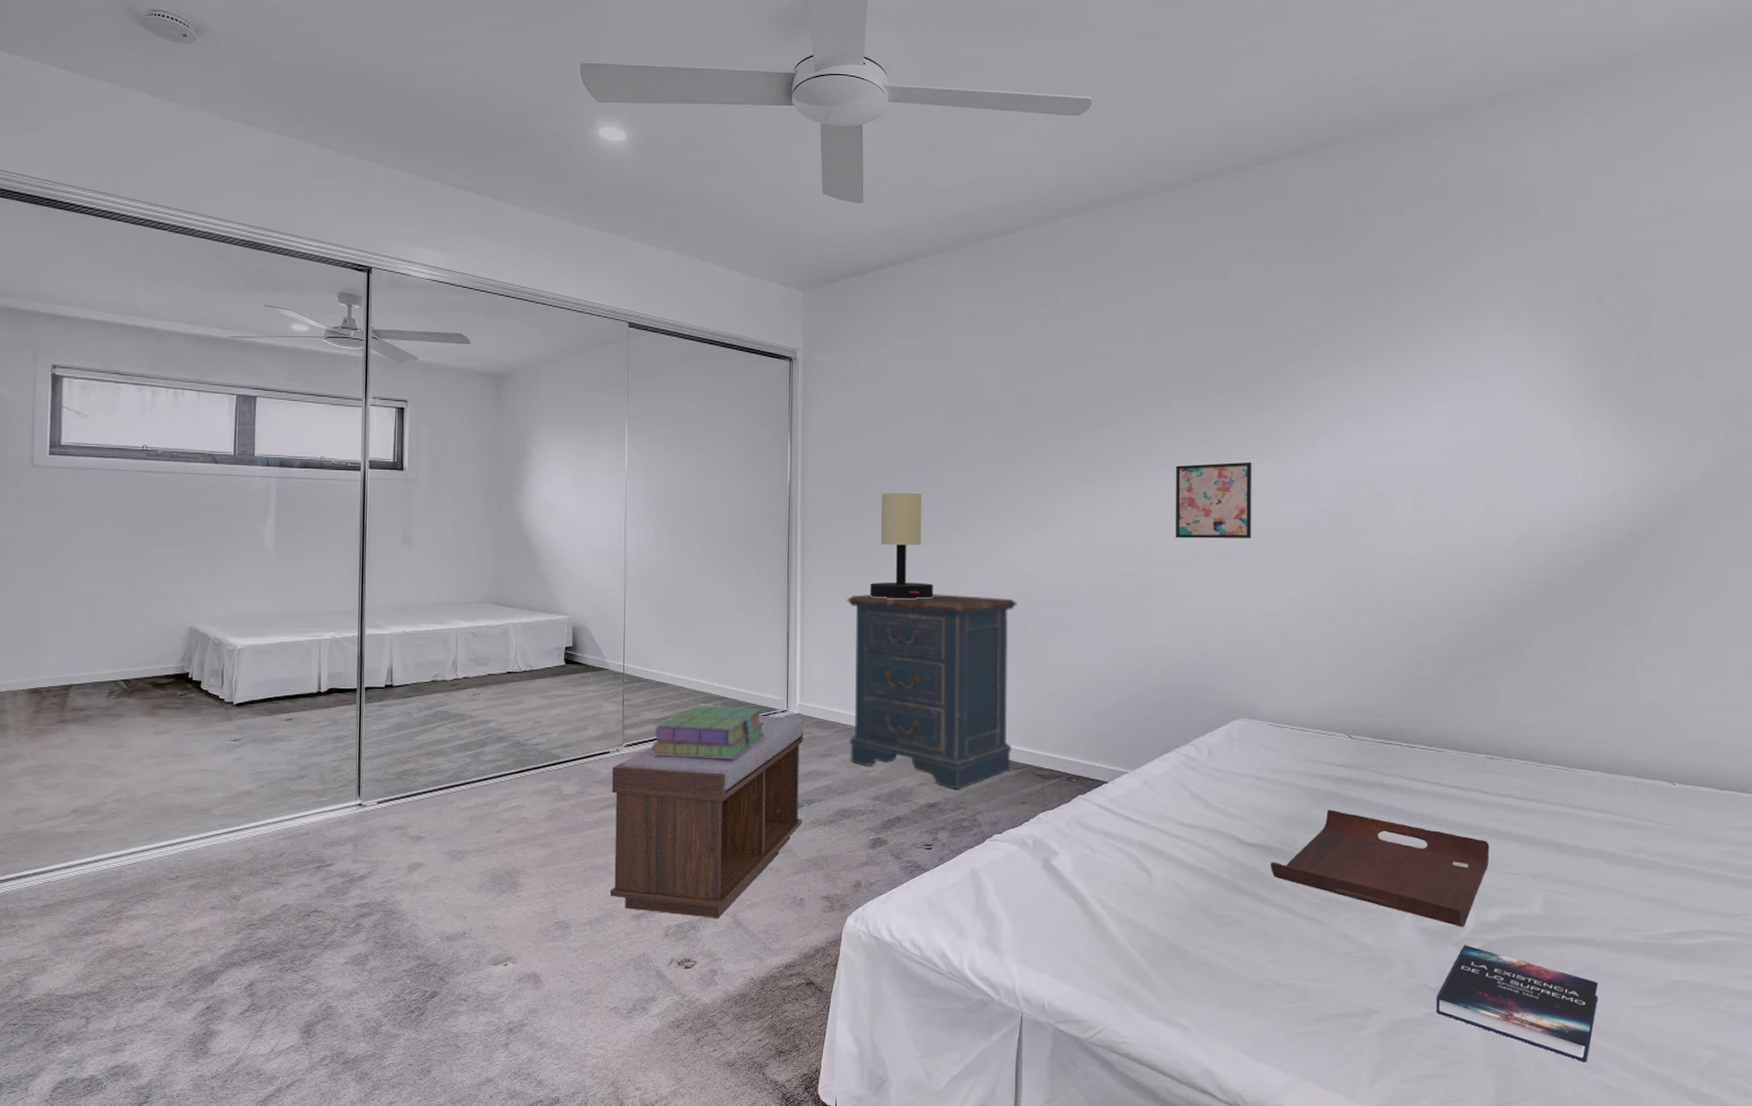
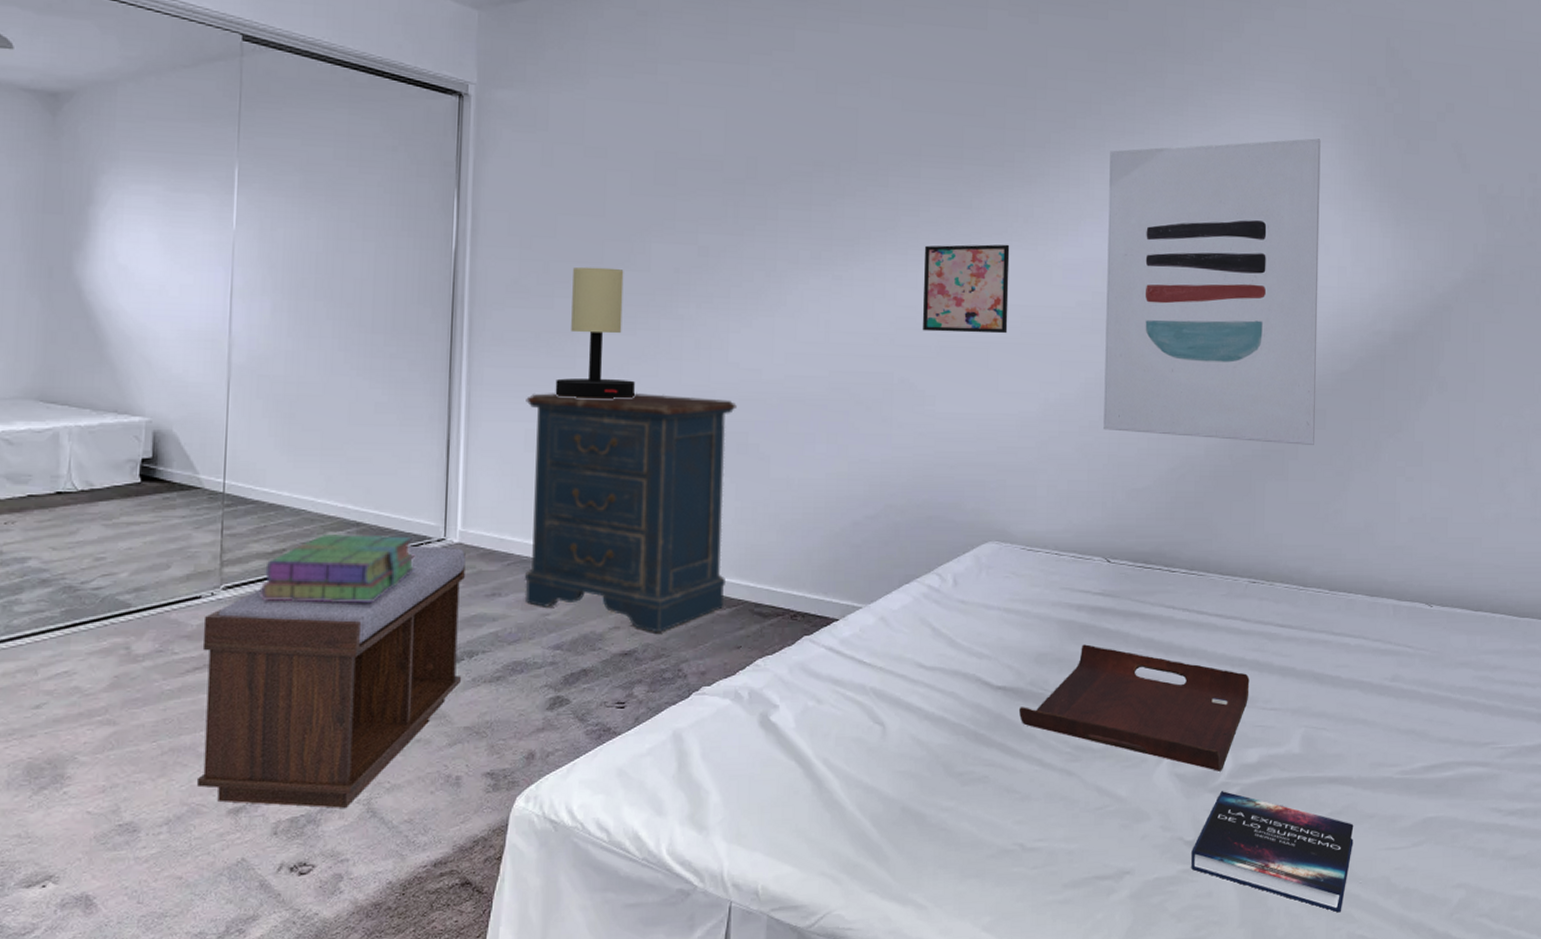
wall art: none [1343,355,1550,635] -> present [1103,138,1321,445]

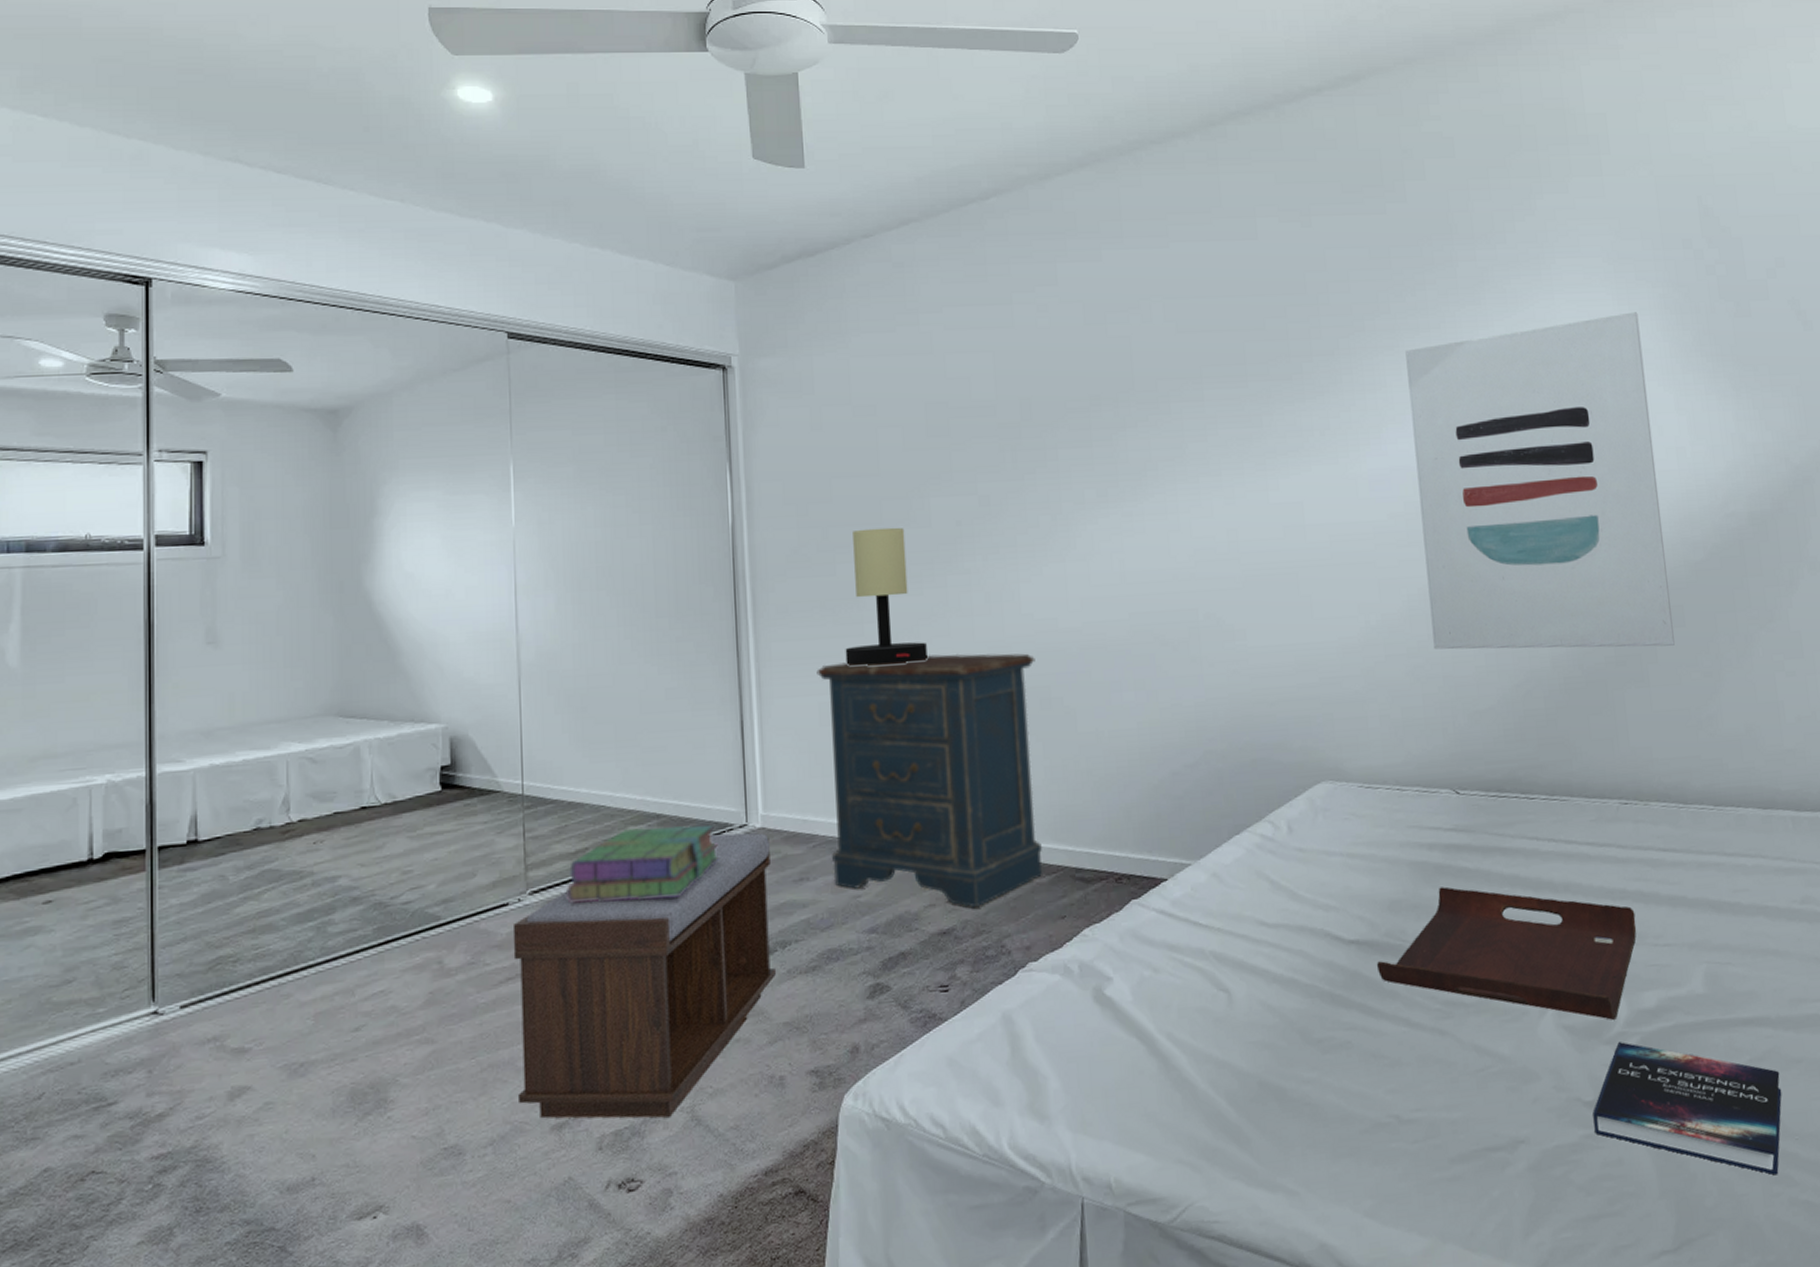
wall art: present [922,244,1010,334] -> none [1217,460,1316,562]

